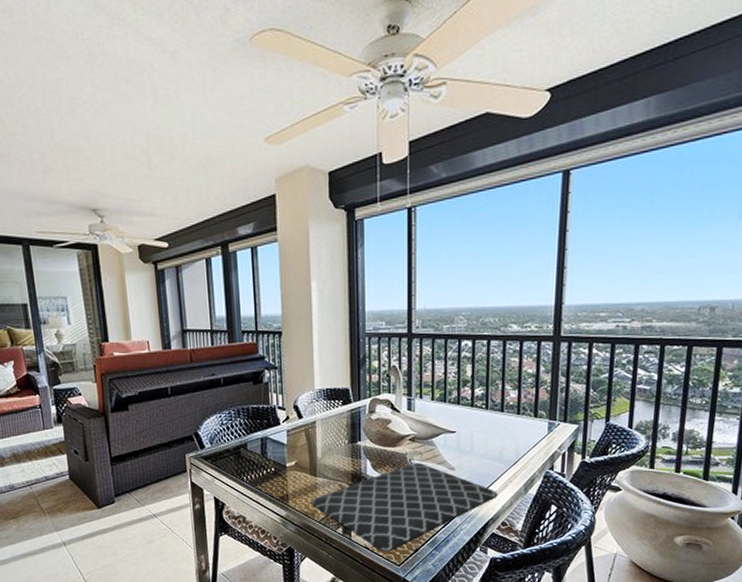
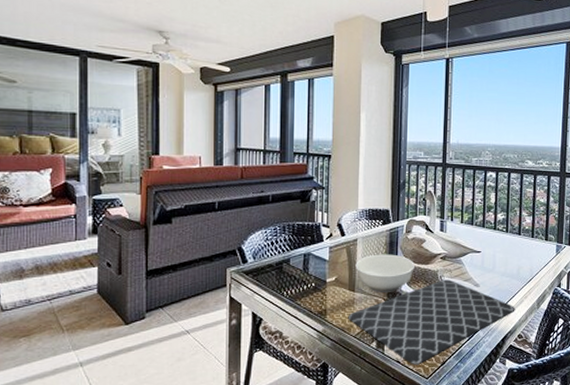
bowl: none [316,436,380,477] -> present [355,254,415,292]

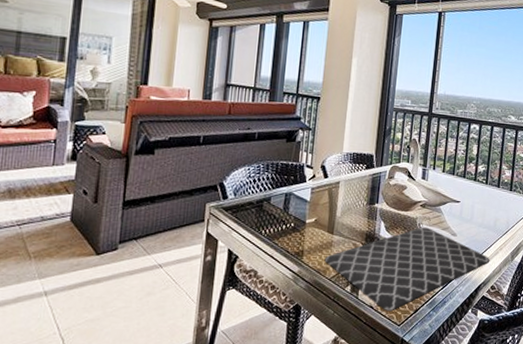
bowl: present [355,254,415,292] -> none [336,198,395,237]

